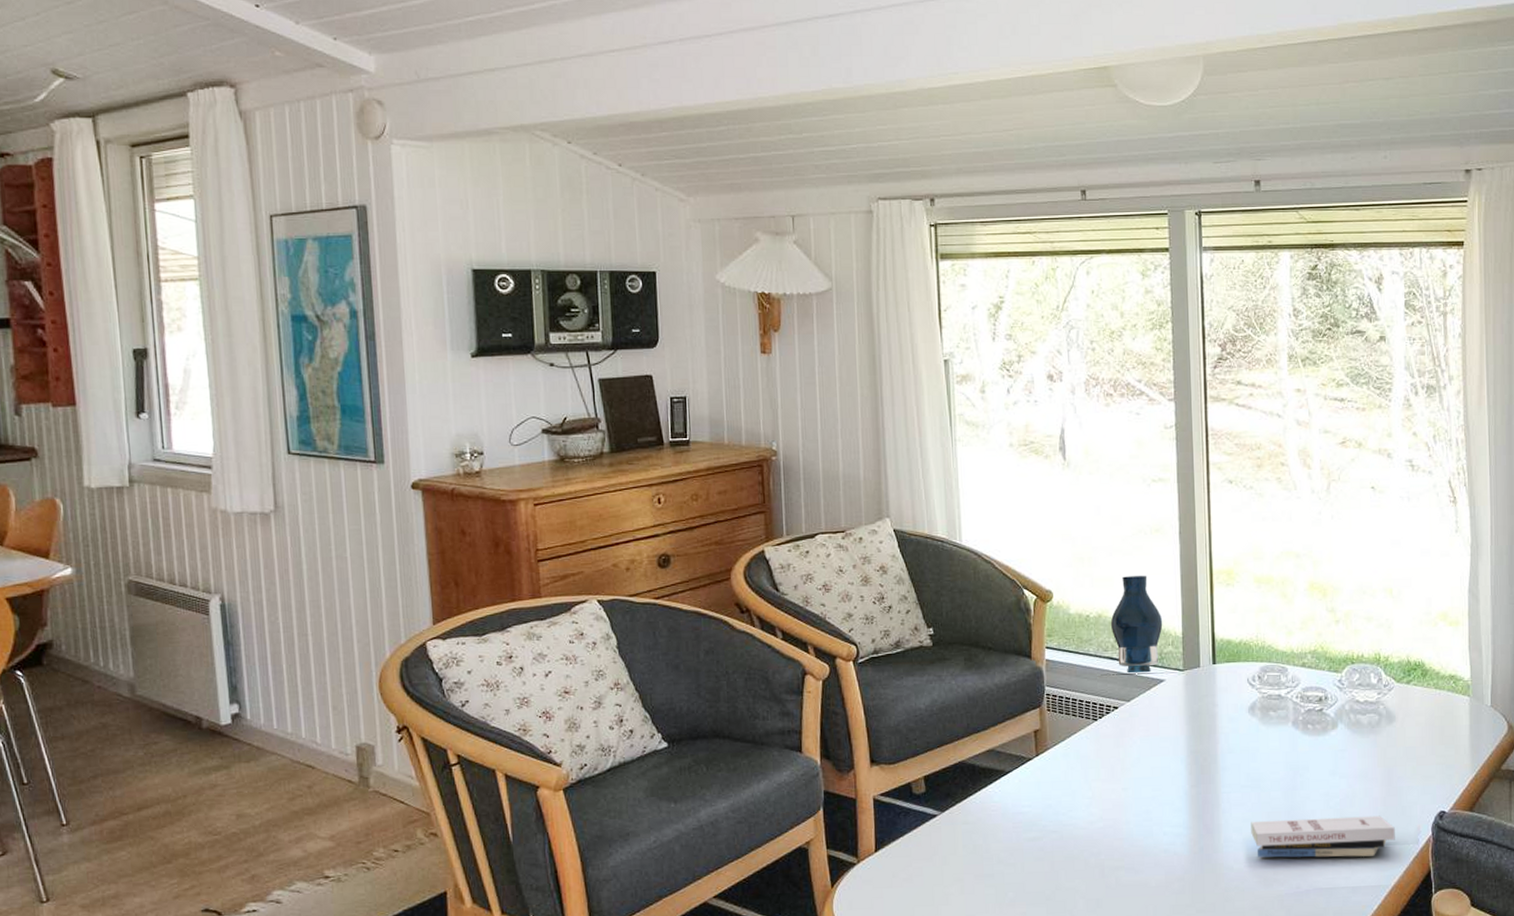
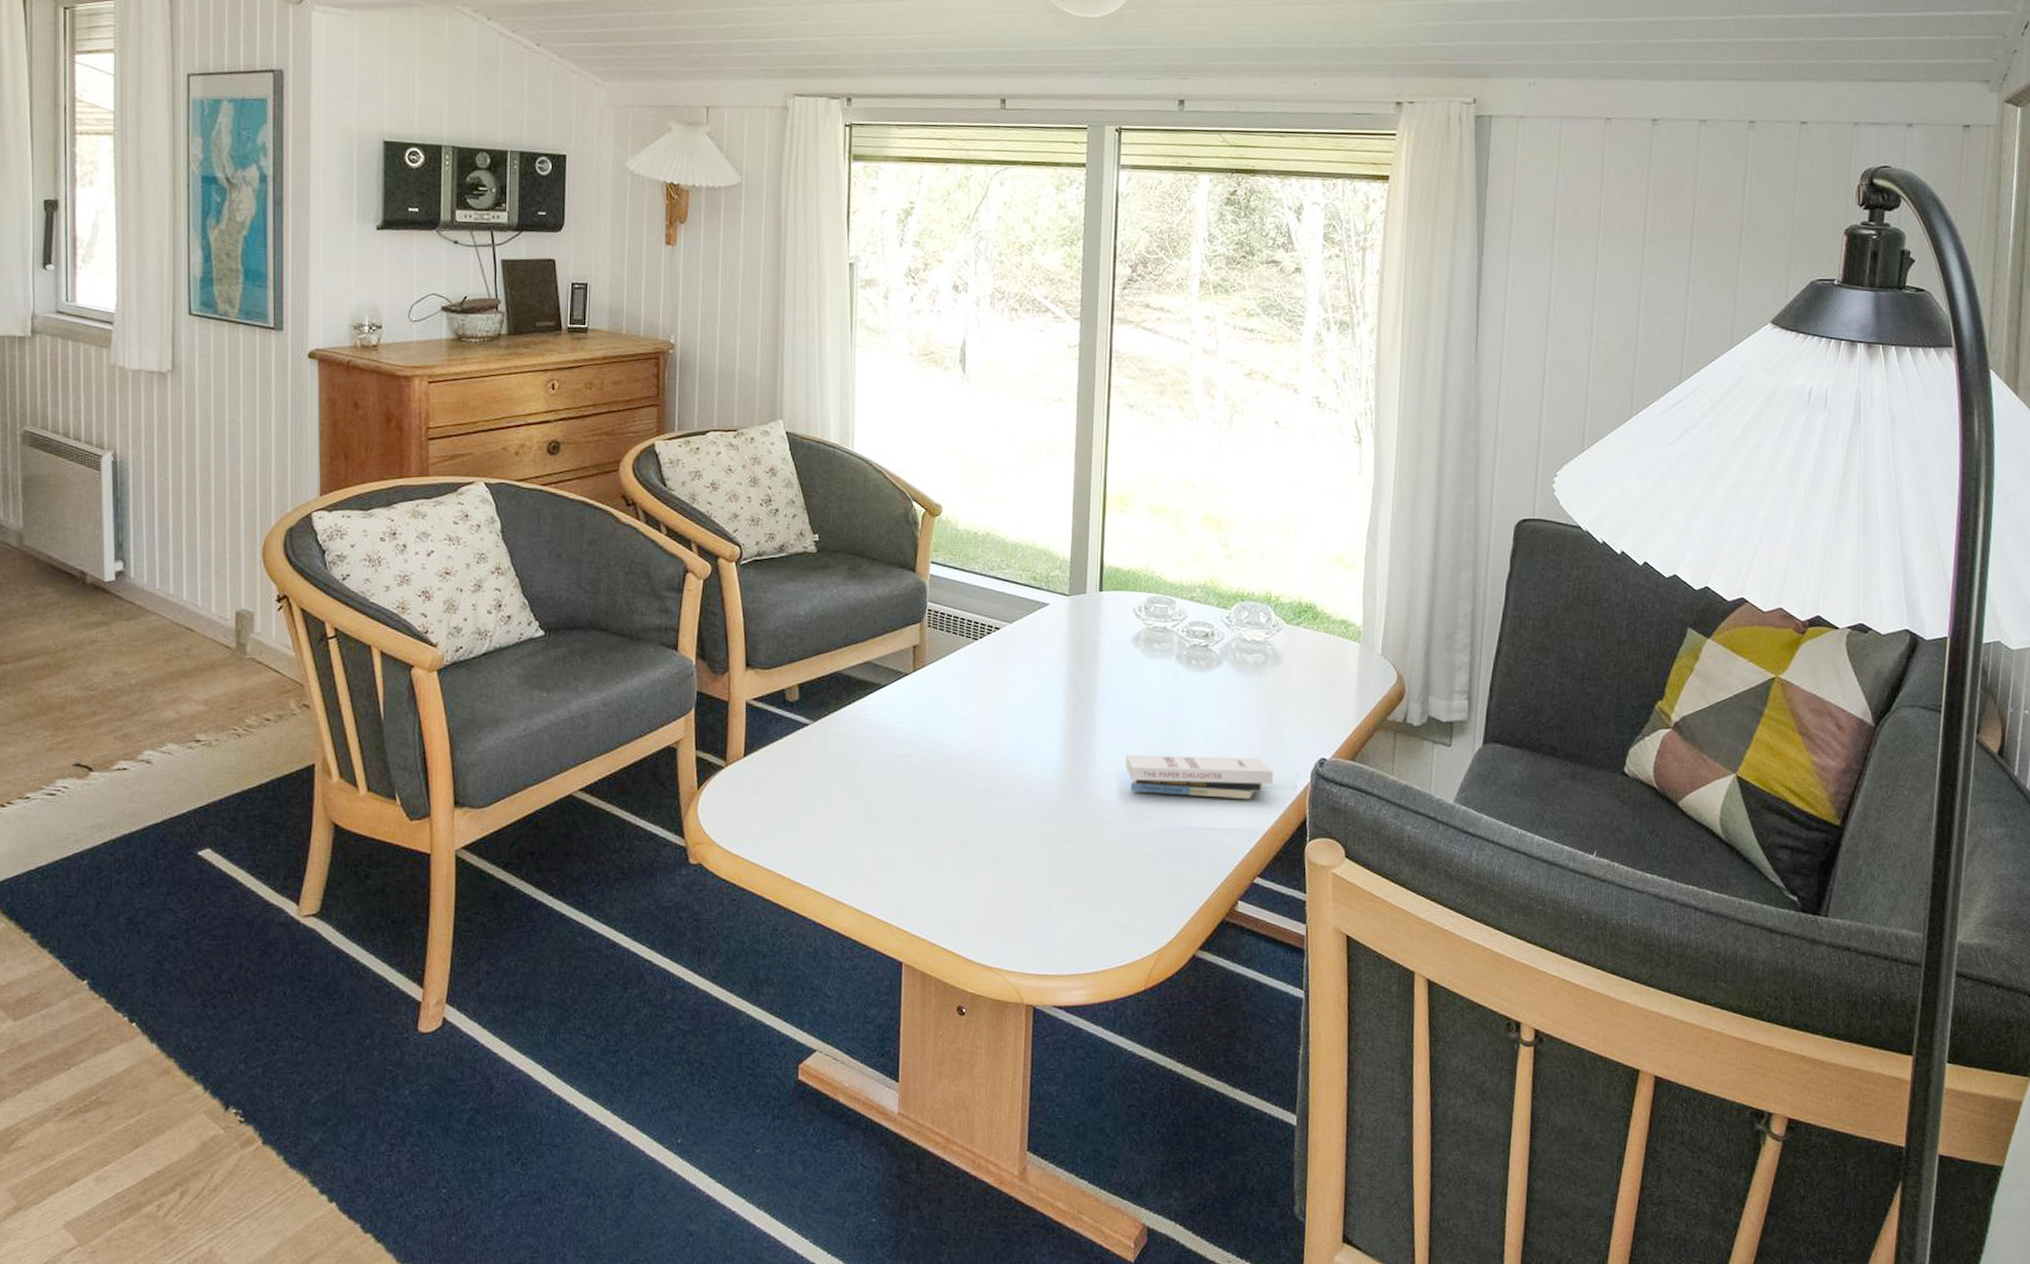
vase: present [1110,576,1163,674] -> none [998,495,1052,596]

